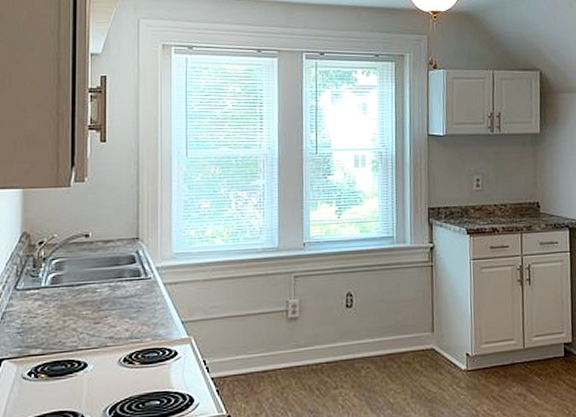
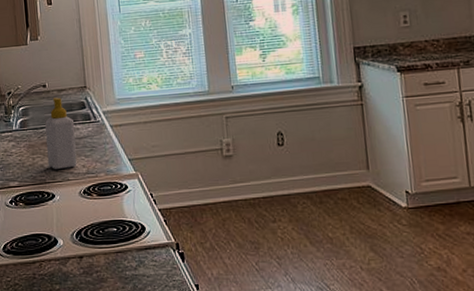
soap bottle: none [82,249,119,334] -> present [45,97,77,169]

